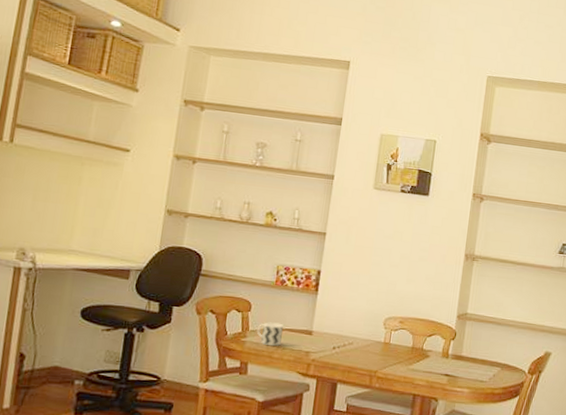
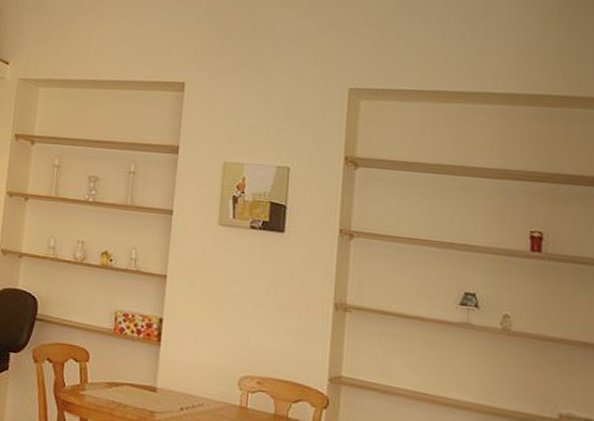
cup: present [256,322,283,346] -> none [96,374,124,402]

